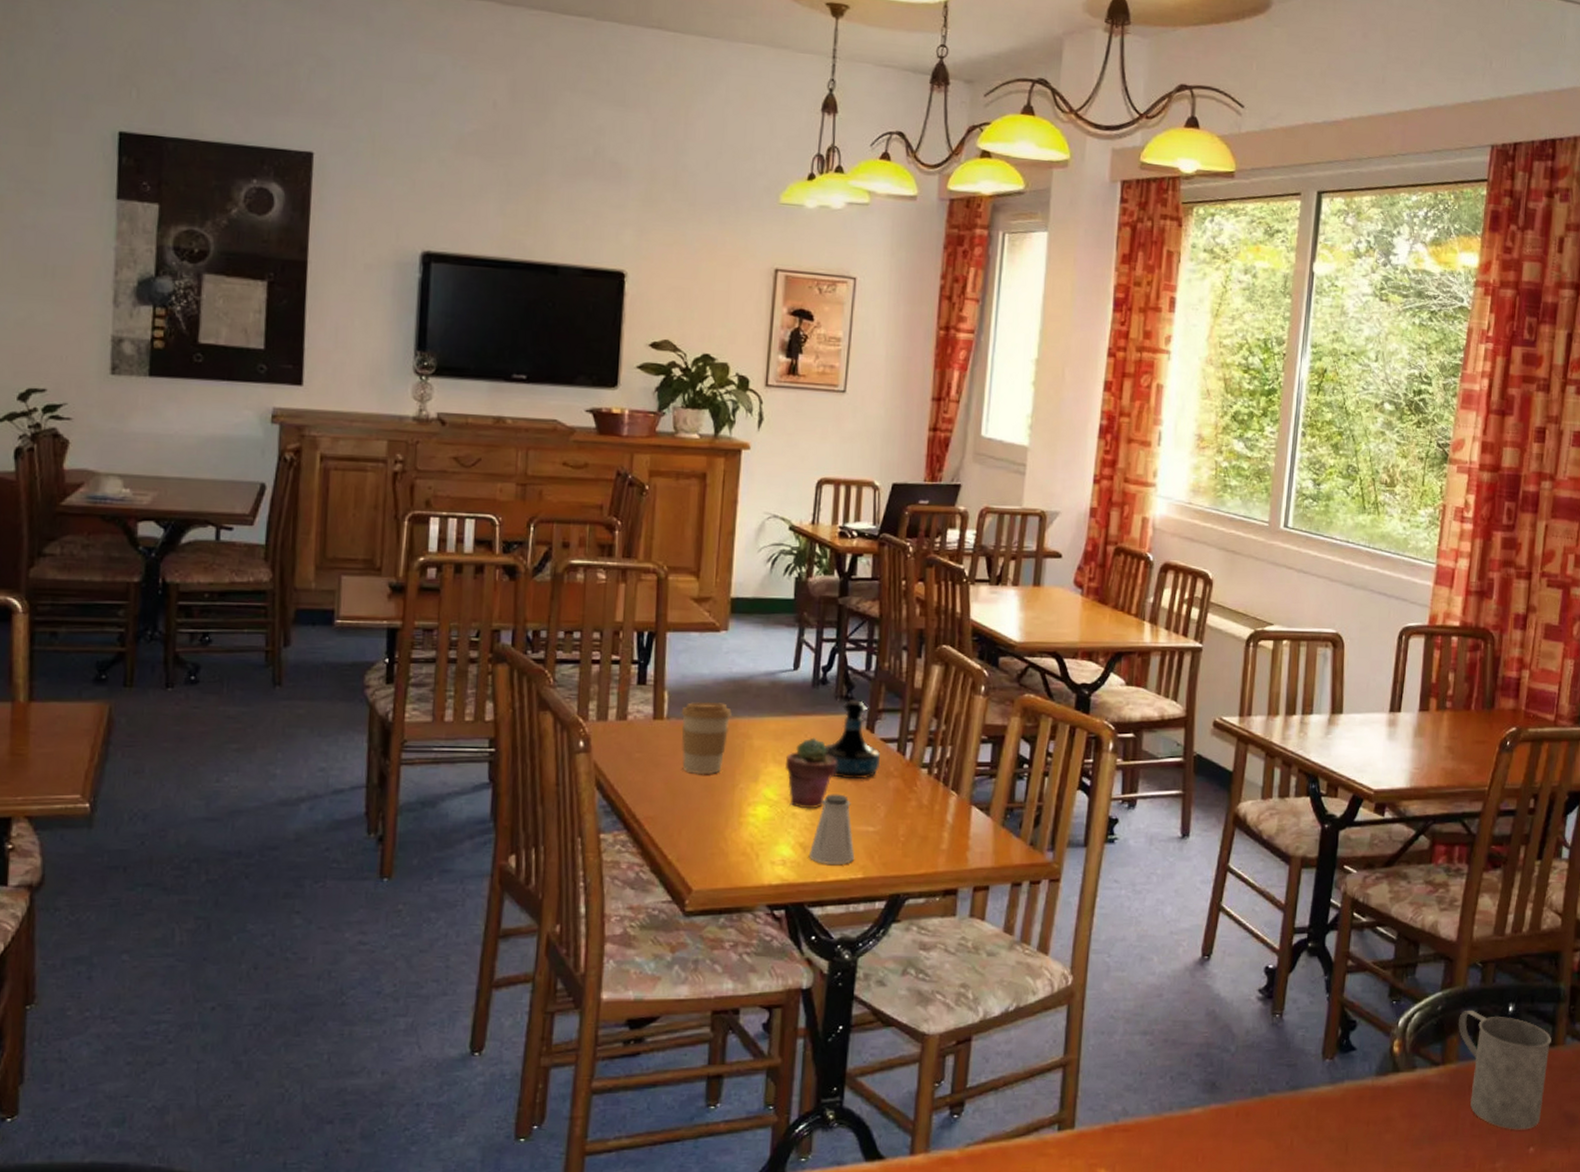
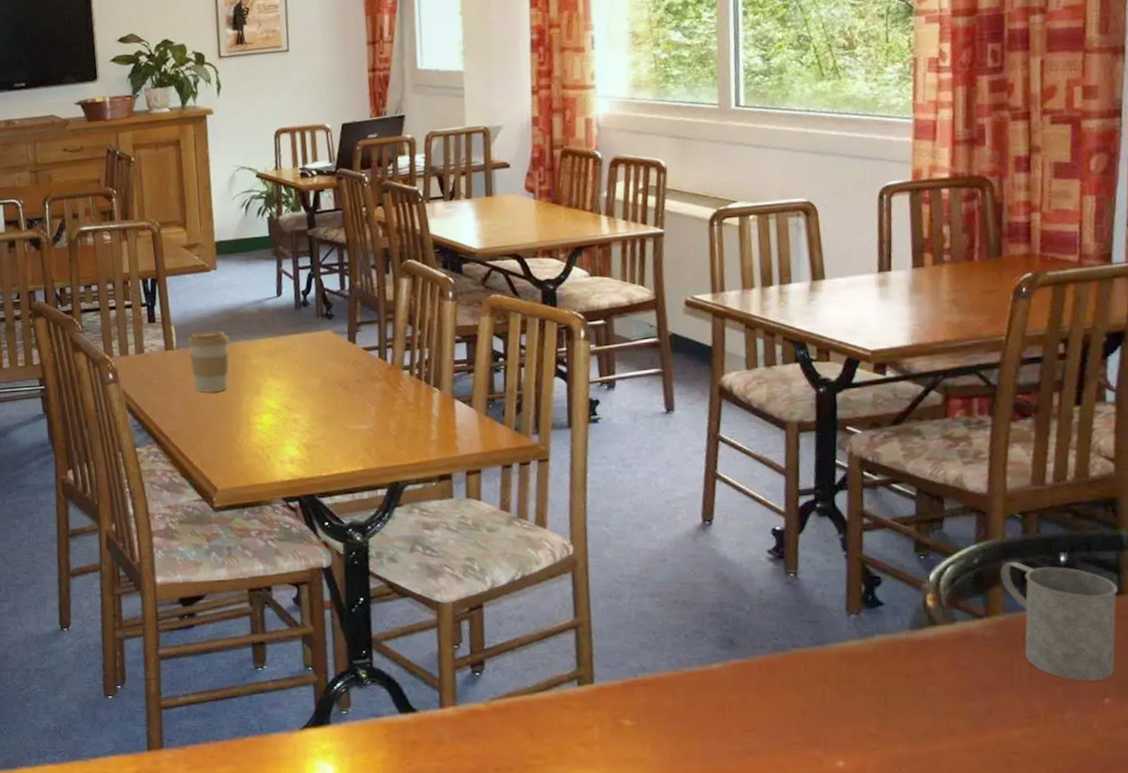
potted succulent: present [784,737,837,809] -> none [281,352,327,415]
saltshaker: present [808,794,855,864] -> none [312,399,354,460]
tequila bottle: present [824,700,881,780] -> none [313,316,366,385]

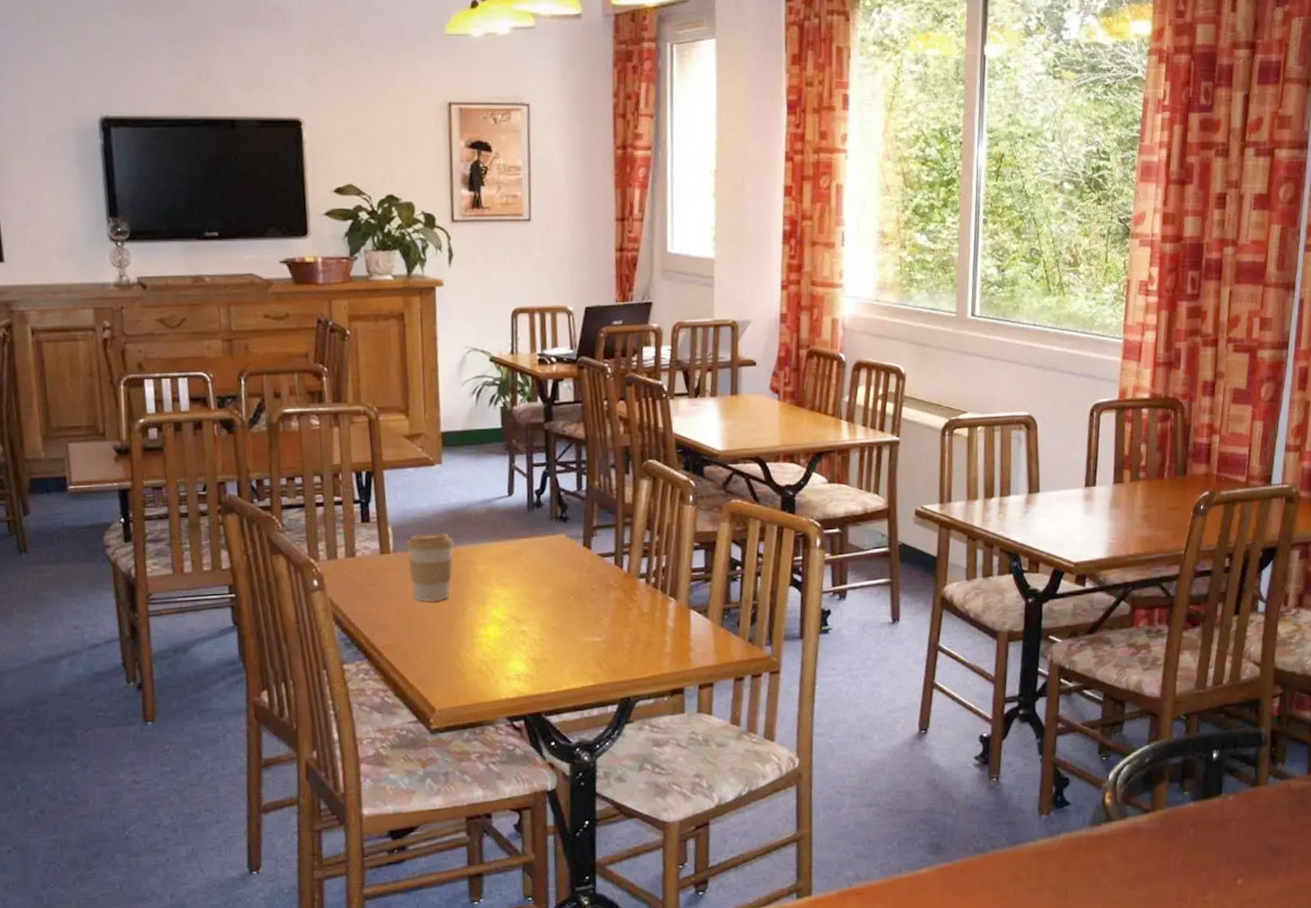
mug: present [1000,561,1118,681] -> none [1166,759,1255,865]

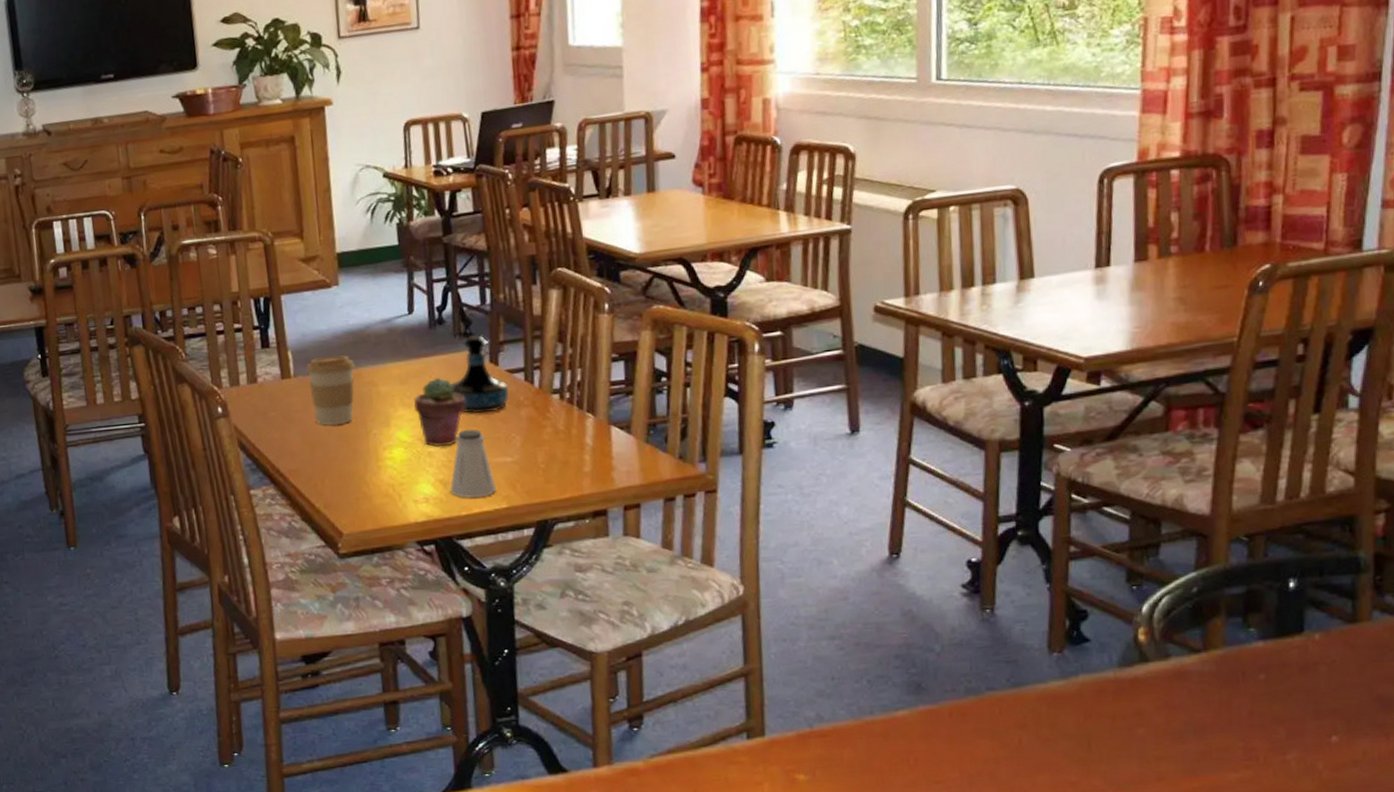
potted succulent: none [509,558,559,626] -> present [414,377,466,448]
saltshaker: none [540,609,585,675] -> present [450,429,497,498]
tequila bottle: none [545,519,600,594] -> present [450,335,510,414]

